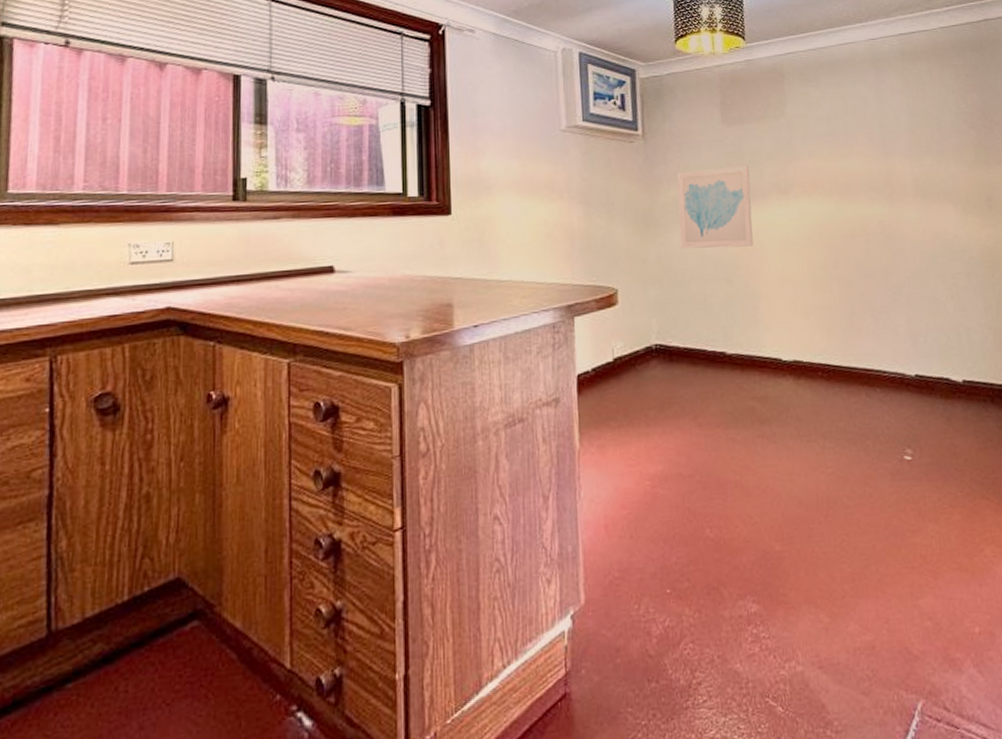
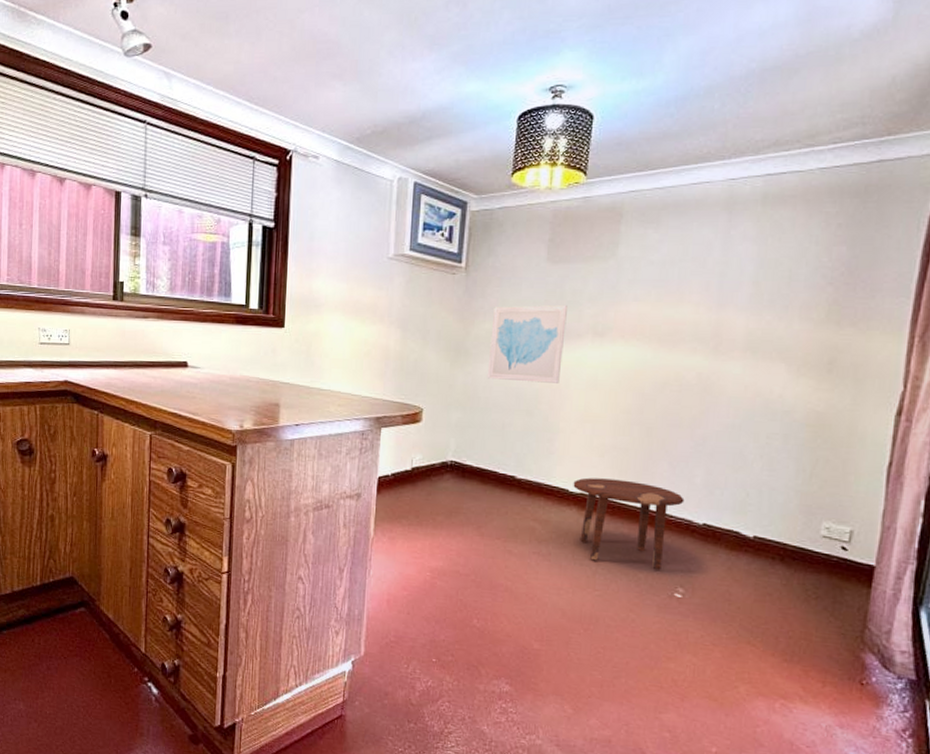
side table: none [785,339,894,434] -> present [573,477,685,570]

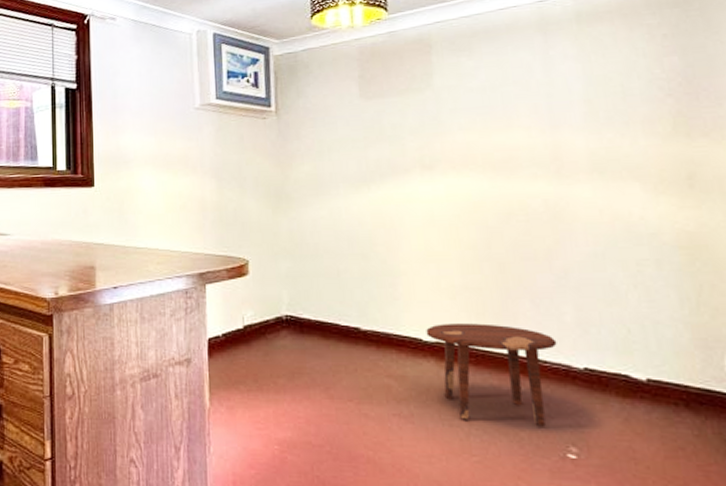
wall art: present [487,305,567,383] -> none [311,141,393,224]

